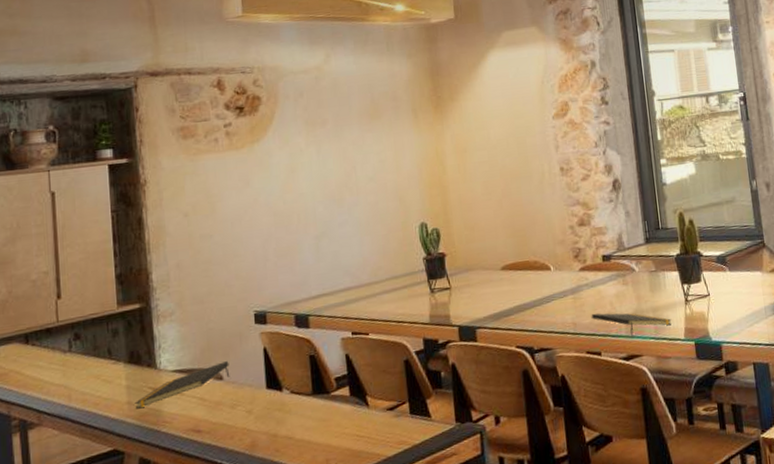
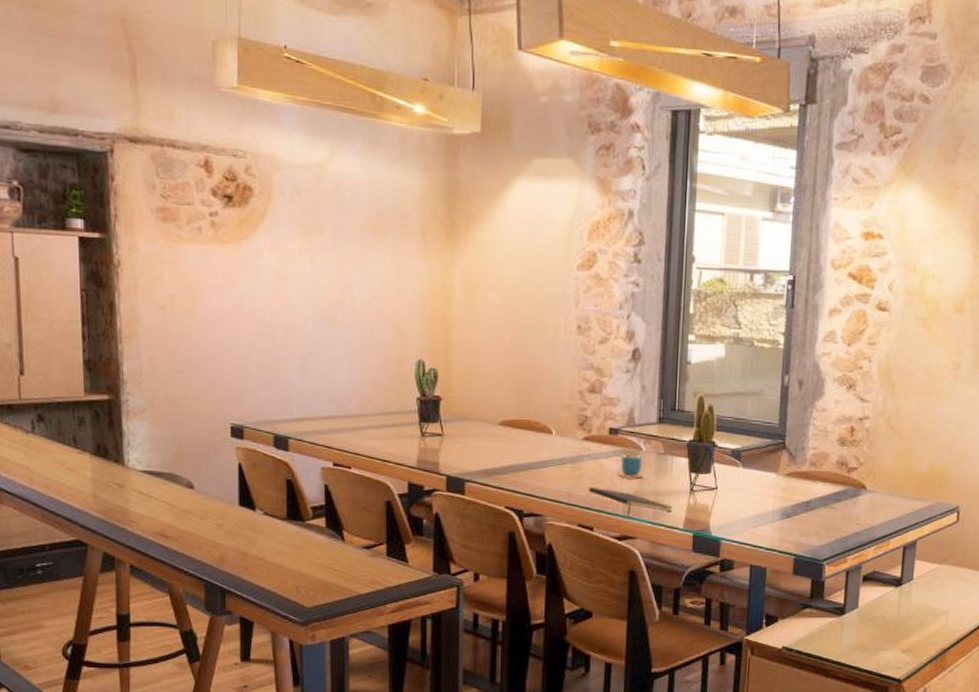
notepad: present [134,361,230,409] -> none [100,470,202,504]
cup: none [616,266,640,300] -> present [618,442,644,479]

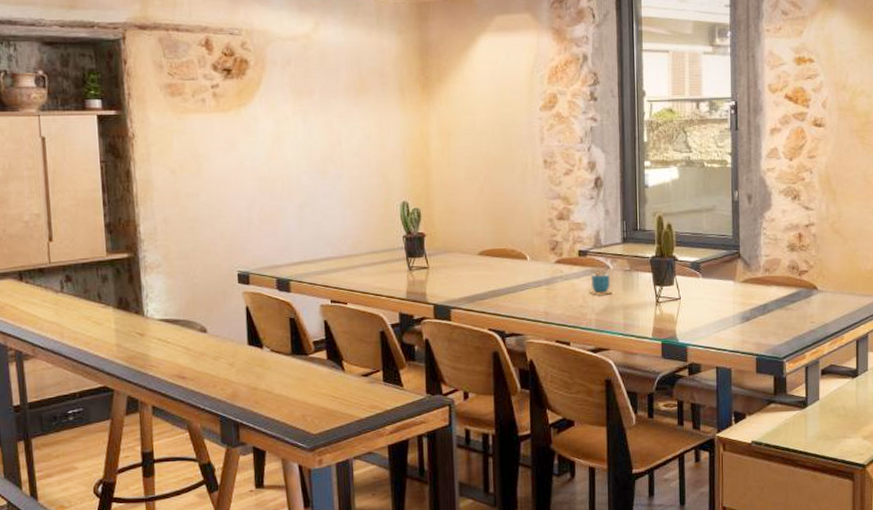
notepad: present [588,486,673,515] -> none [563,305,641,329]

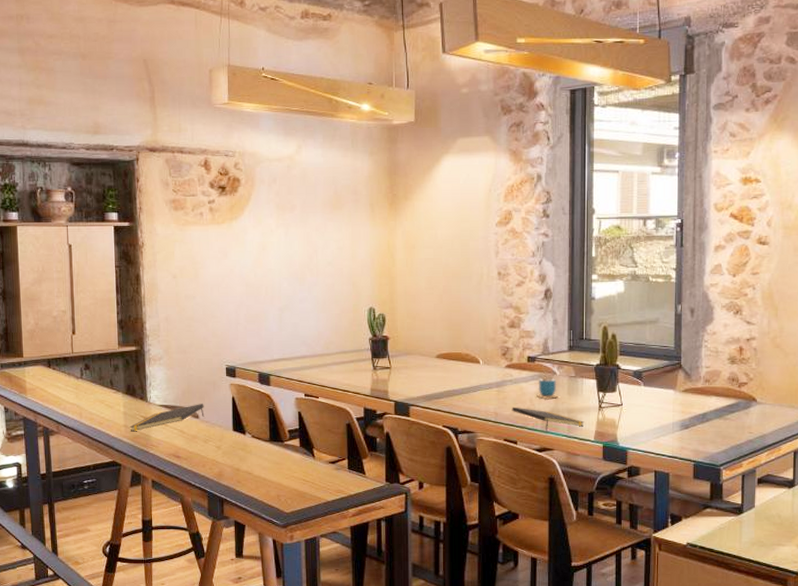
notepad: none [123,316,214,352] -> present [130,404,205,432]
notepad: none [563,305,641,329] -> present [512,406,585,430]

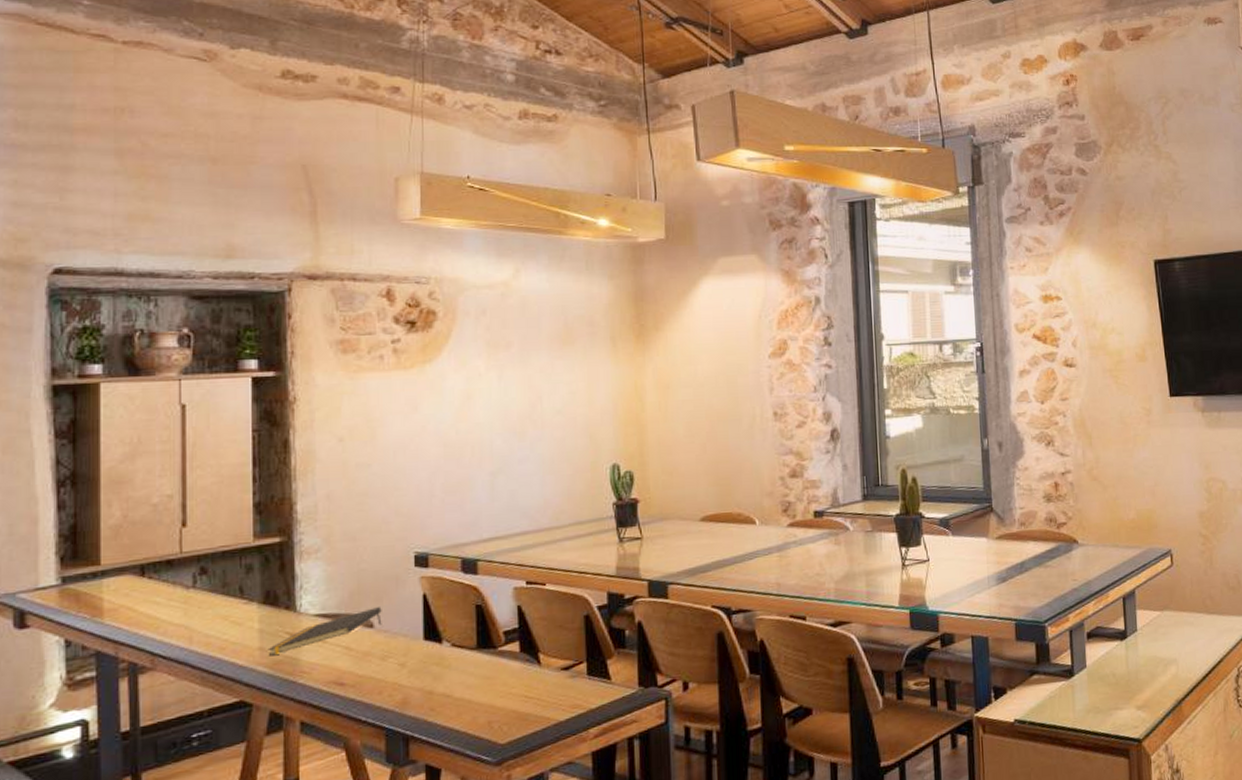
notepad: present [512,406,585,430] -> none [797,573,886,599]
cup: present [537,368,558,399] -> none [827,524,853,561]

